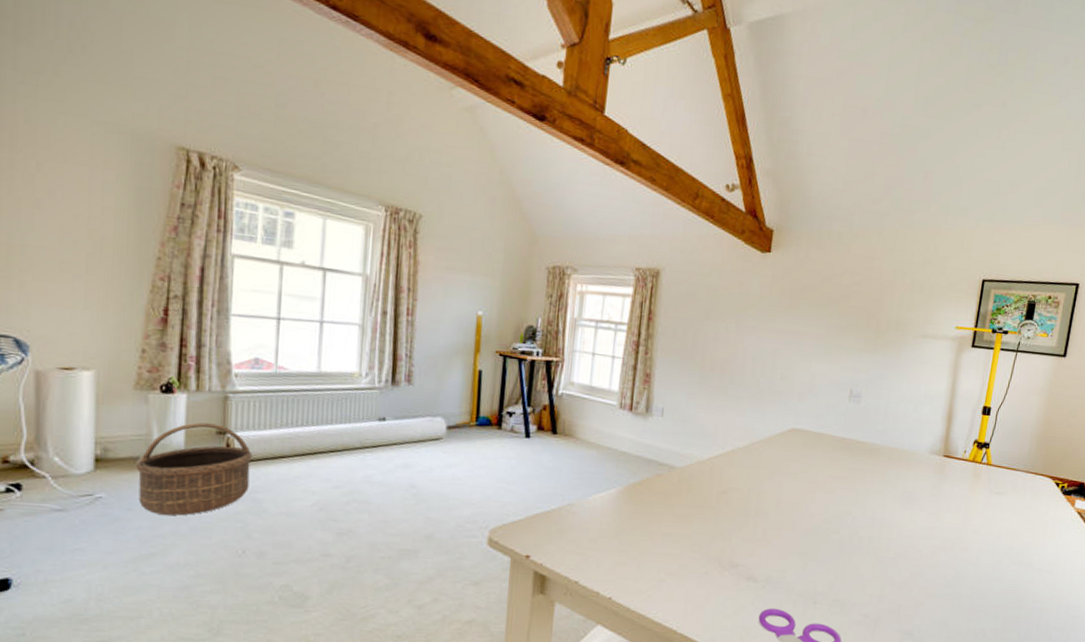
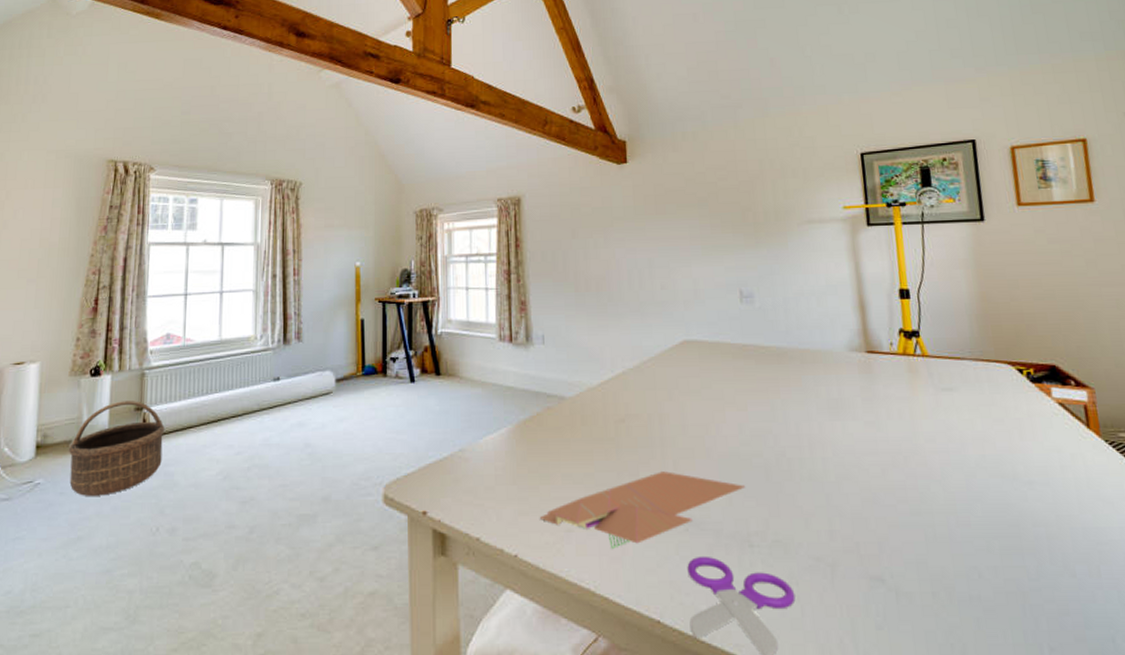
papers: none [637,538,821,598] -> present [540,471,746,549]

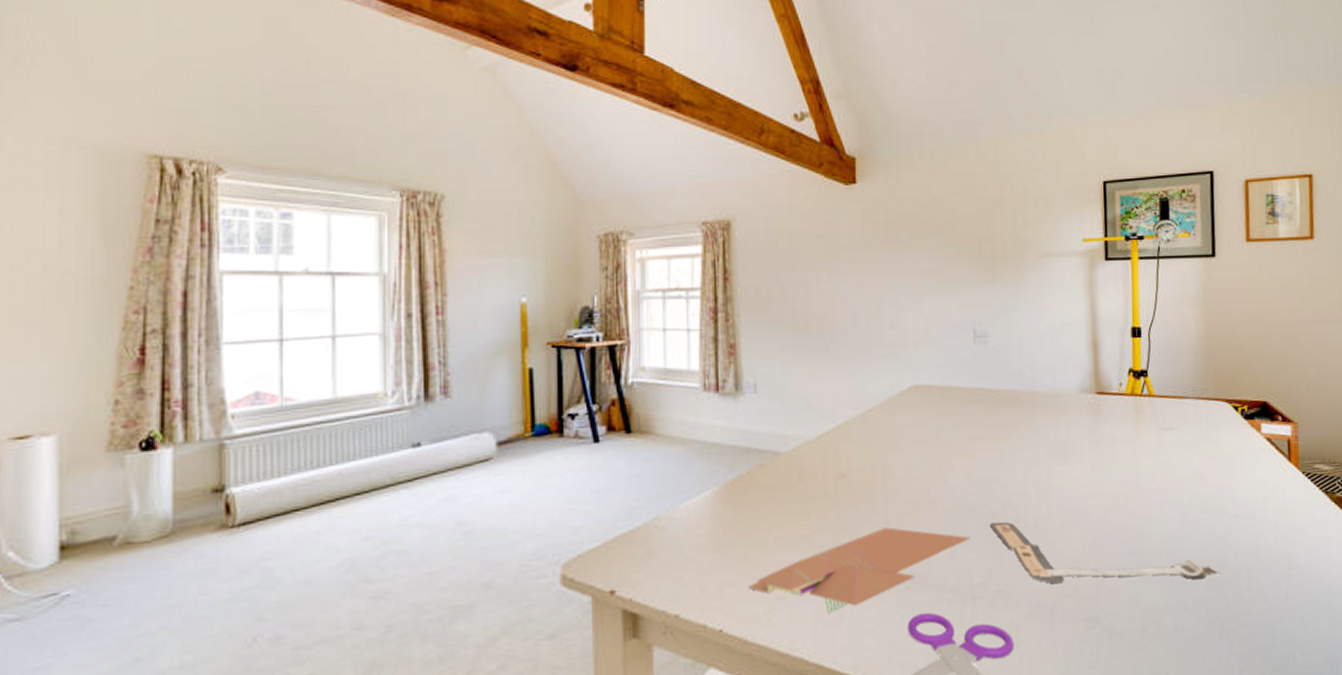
basket: present [68,401,165,496] -> none [111,480,258,607]
measuring tape: none [765,473,1019,547] -> present [990,521,1222,583]

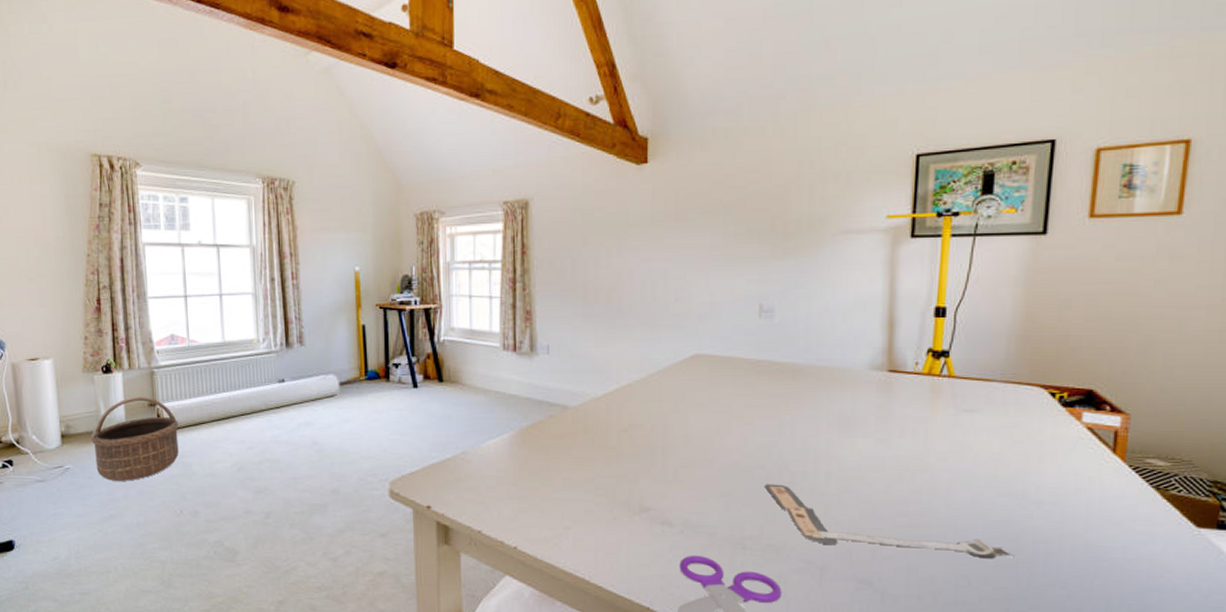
basket: none [111,480,258,607] -> present [91,397,179,481]
papers: present [749,527,971,614] -> none [540,479,745,545]

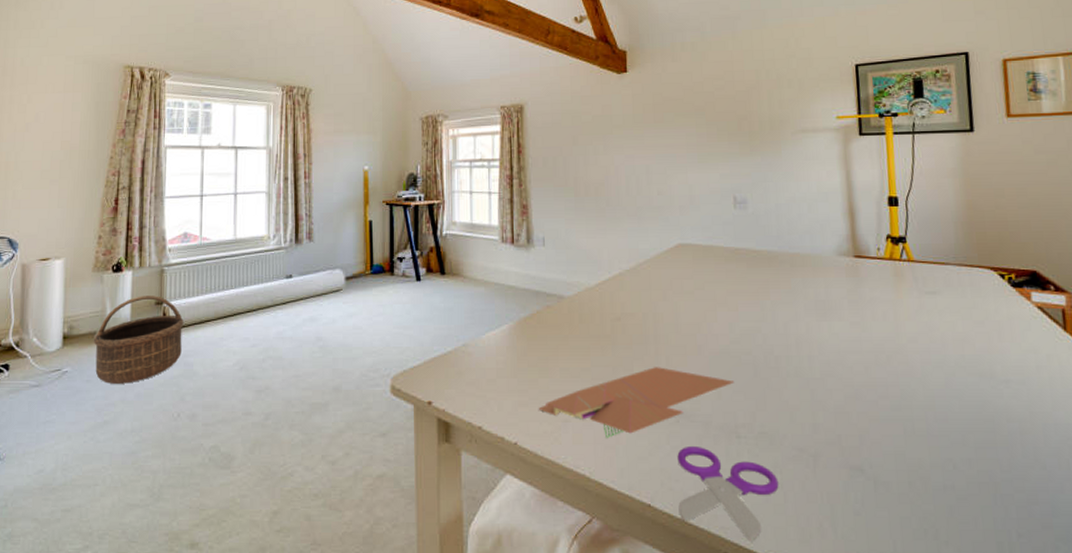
papers: none [540,479,745,545] -> present [539,367,735,438]
measuring tape: present [765,484,1015,559] -> none [753,369,994,440]

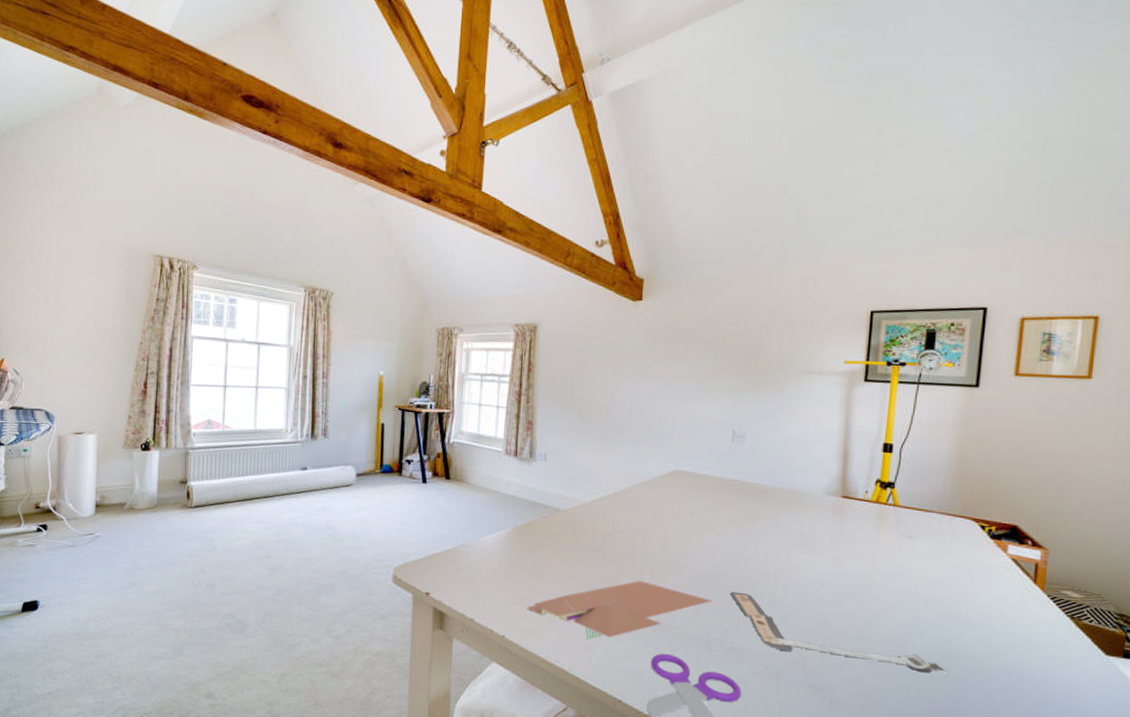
basket: present [93,295,184,384] -> none [123,474,206,552]
measuring tape: none [753,369,994,440] -> present [731,591,949,673]

